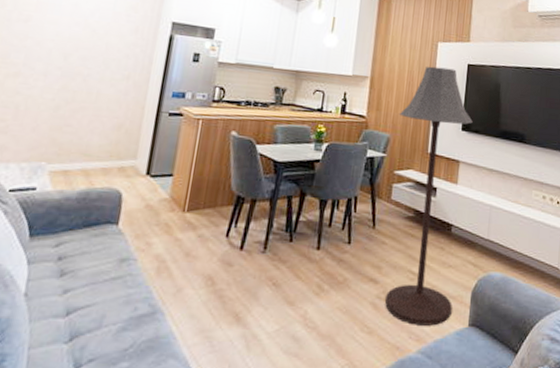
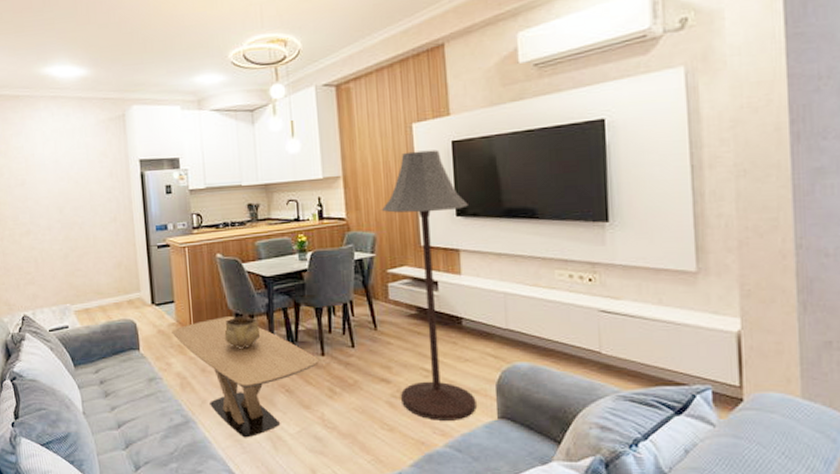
coffee table: none [161,197,313,335] -> present [172,316,319,438]
decorative bowl: none [219,199,259,235] -> present [224,316,261,349]

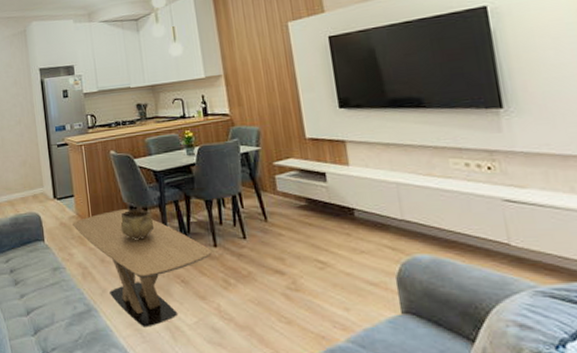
floor lamp: present [381,149,477,421] -> none [263,45,378,314]

